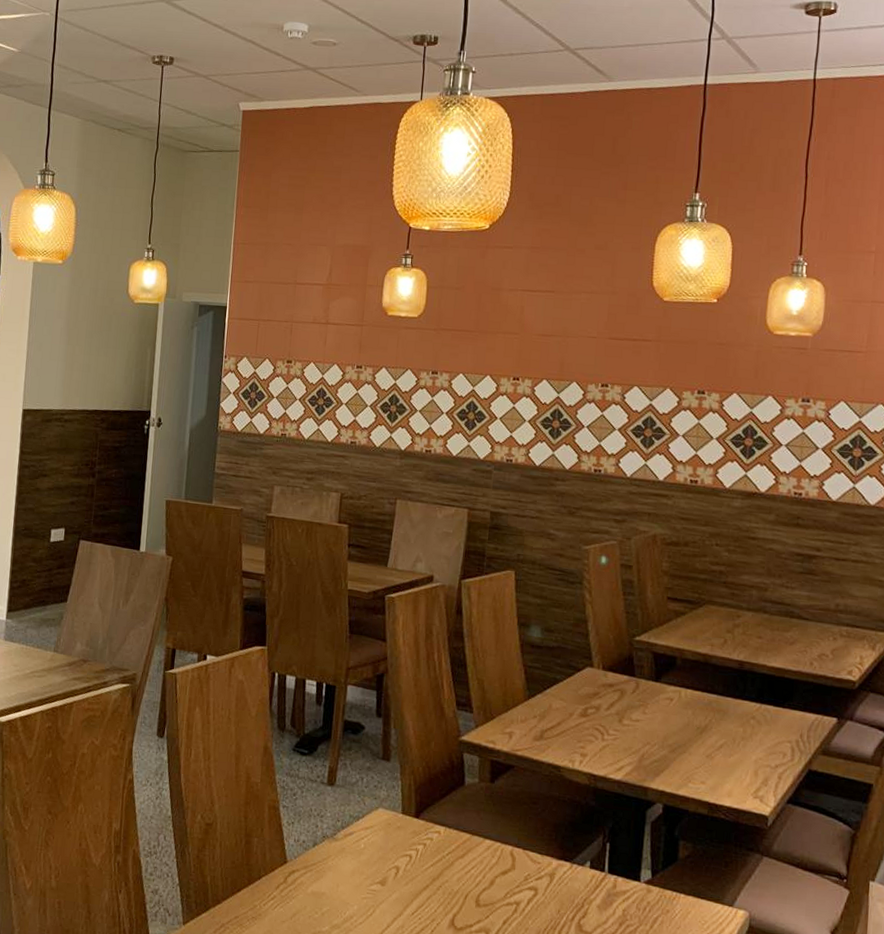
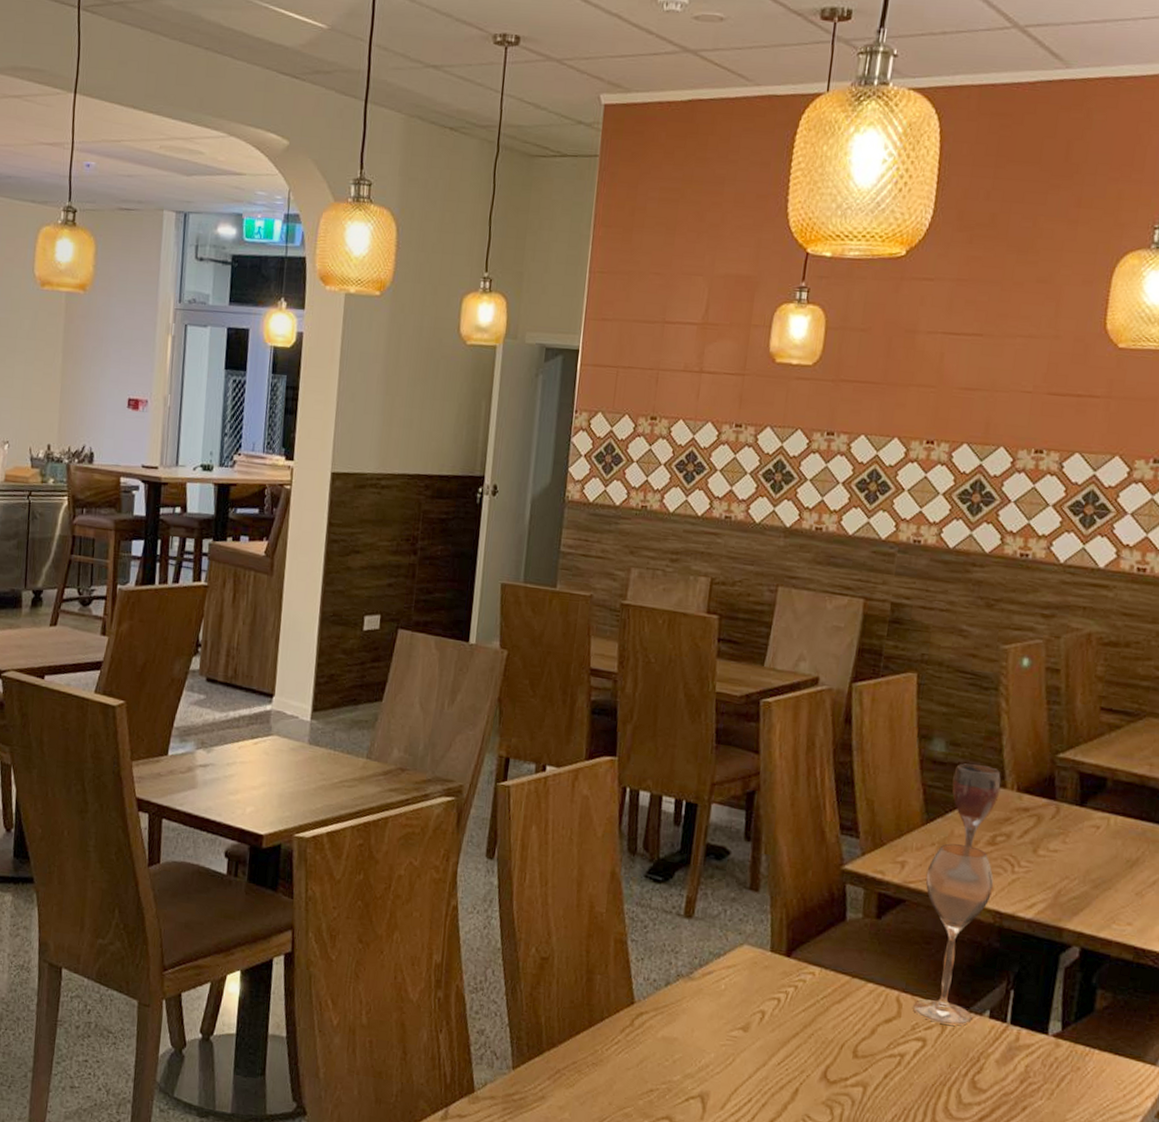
wineglass: none [524,716,588,876] -> present [912,843,994,1026]
cup: none [548,646,589,719] -> present [952,763,1002,848]

